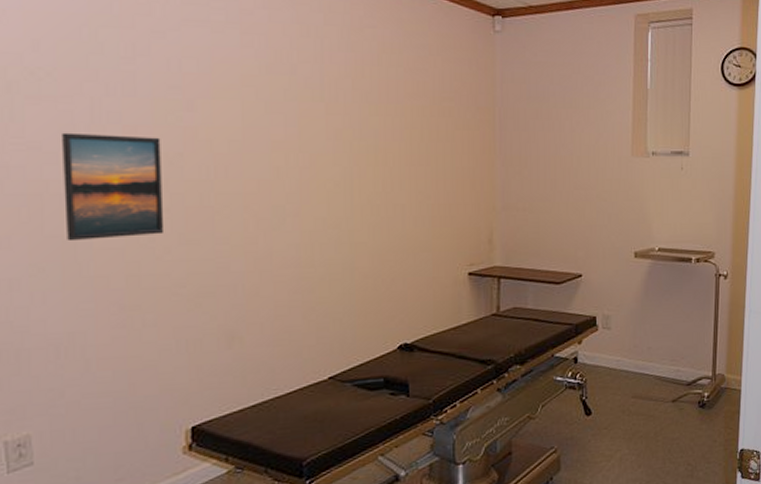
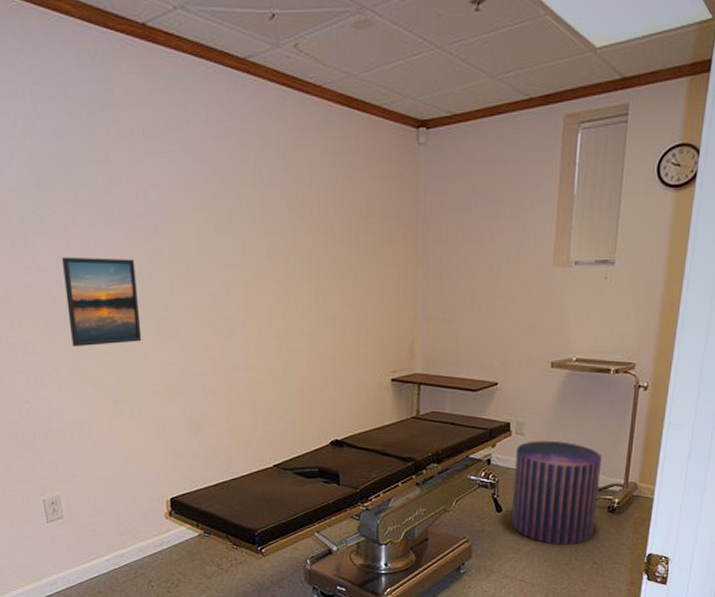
stool: none [601,334,689,448] -> present [512,440,601,545]

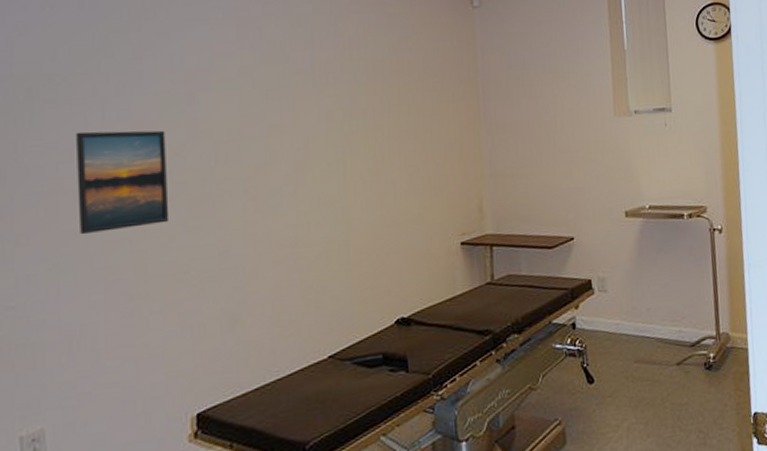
stool: present [512,440,601,545] -> none [601,295,694,416]

